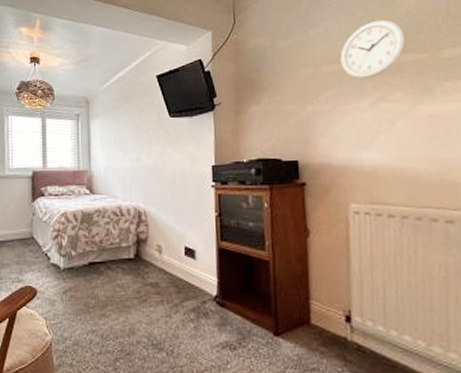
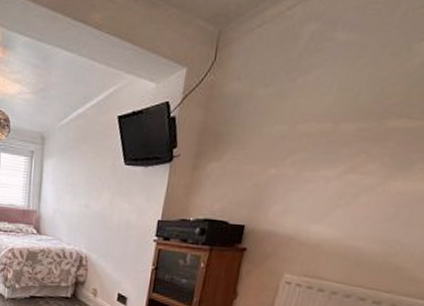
wall clock: present [340,19,405,80] -> none [320,72,406,145]

